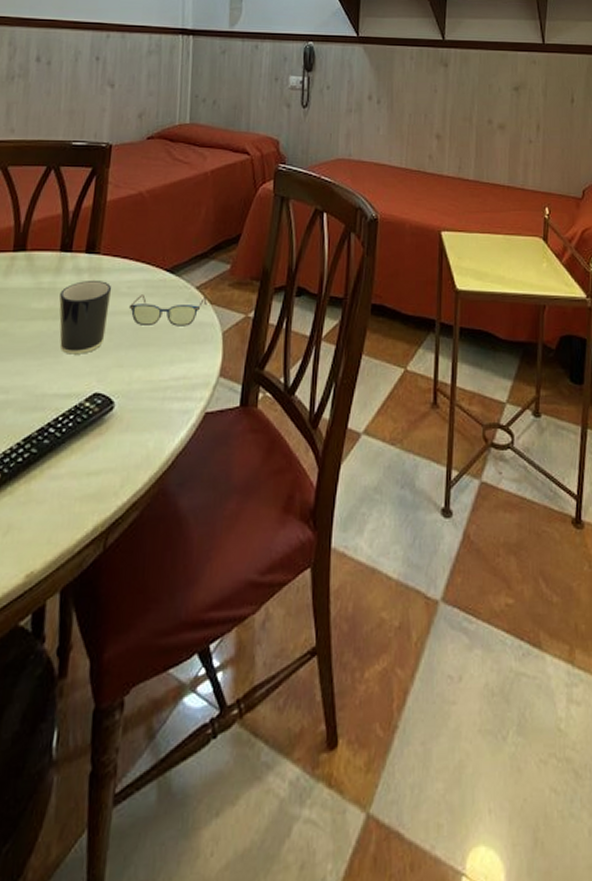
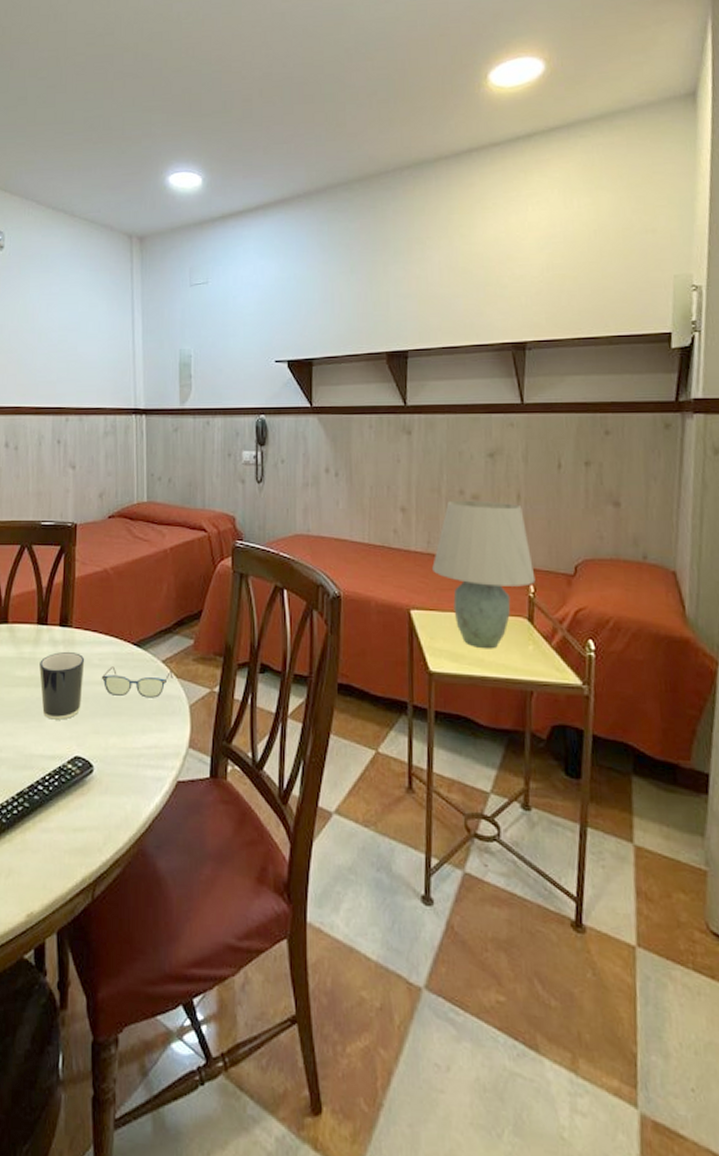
table lamp: none [462,129,550,267] -> present [432,500,536,649]

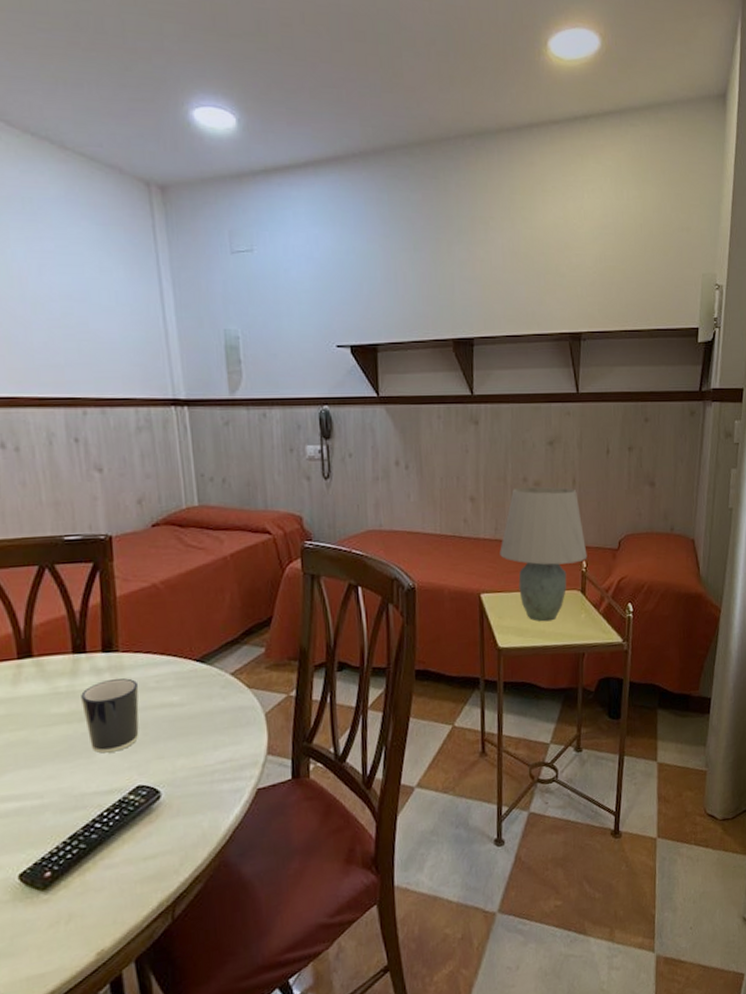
glasses: present [101,666,172,698] -> none [160,681,243,718]

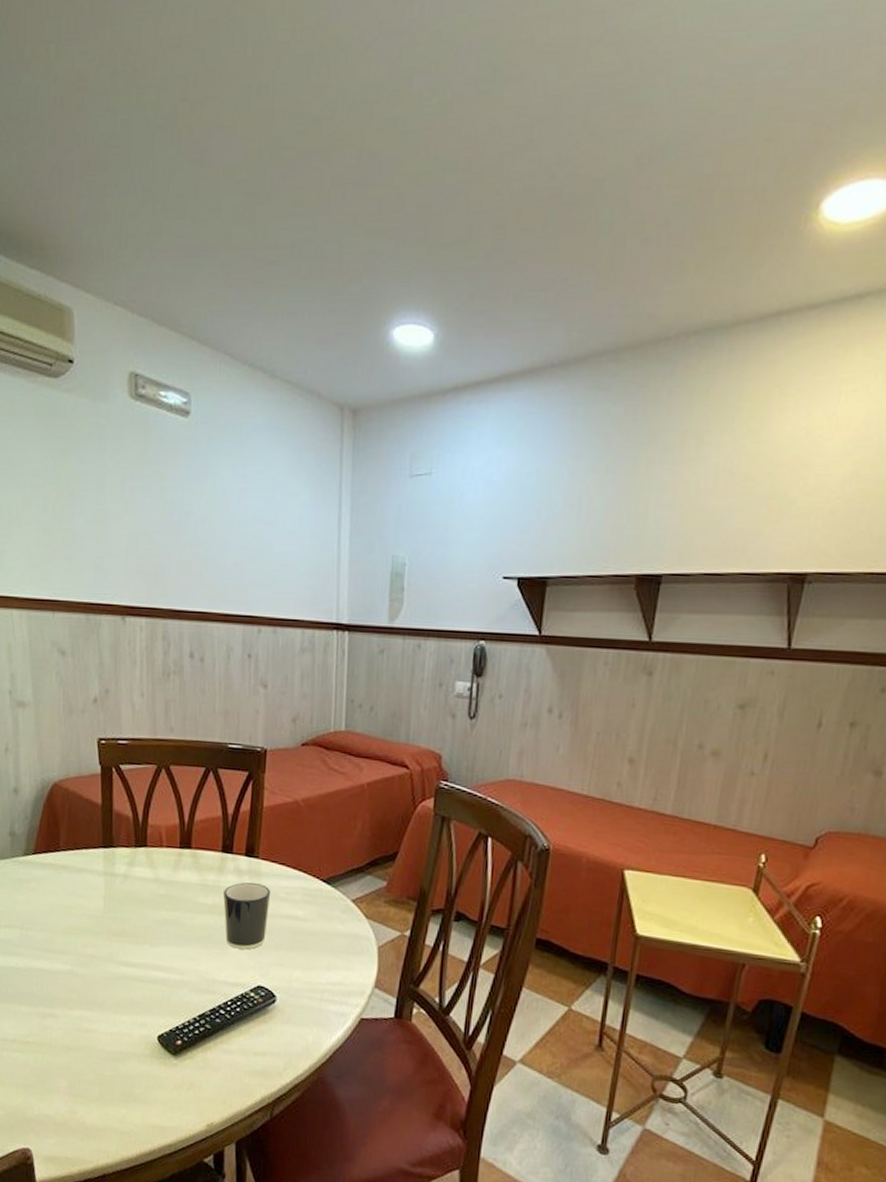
table lamp: present [500,486,587,622] -> none [655,754,769,918]

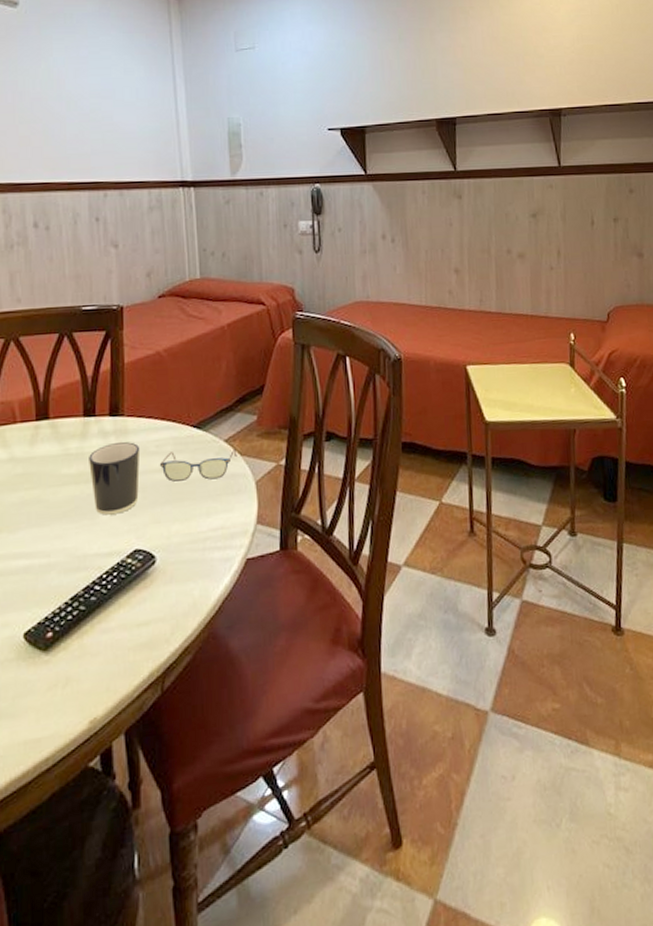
glasses: none [287,901,362,937] -> present [159,448,236,483]

